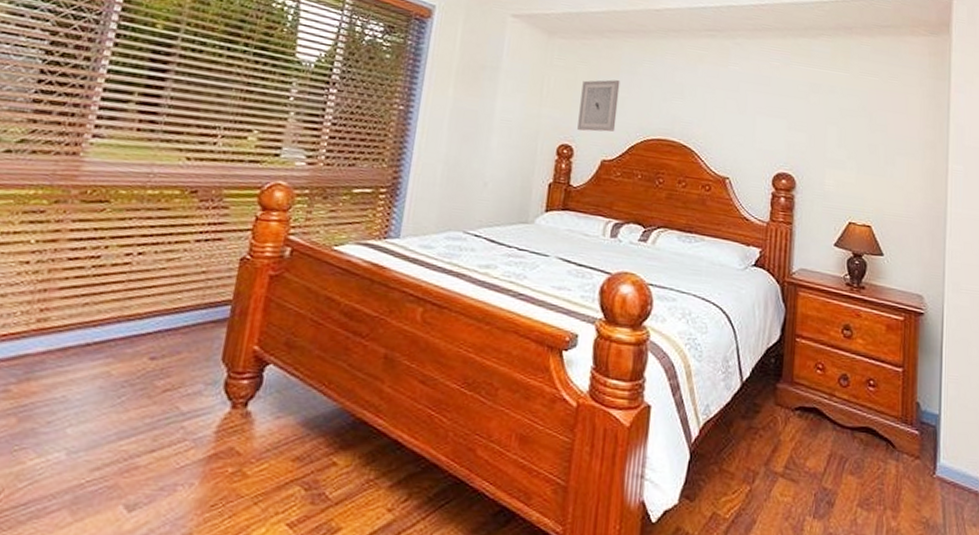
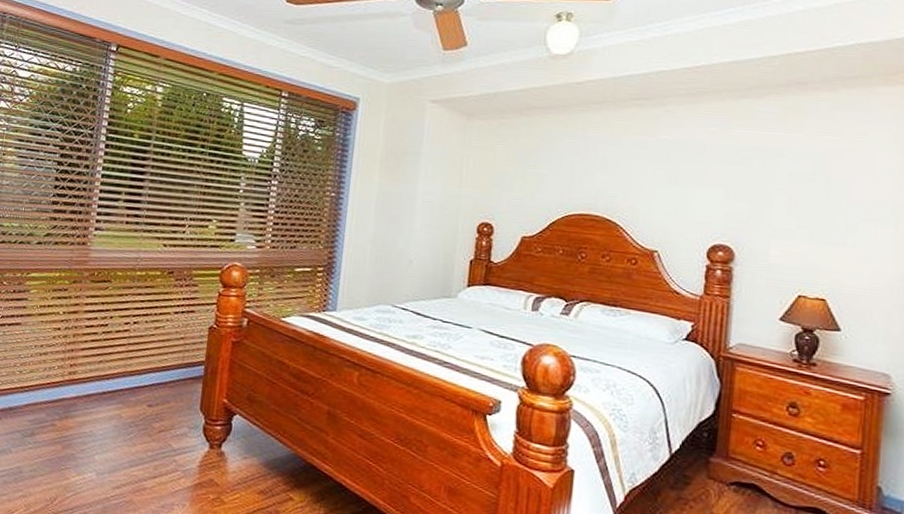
wall art: present [577,79,620,132] -> none [497,157,540,209]

